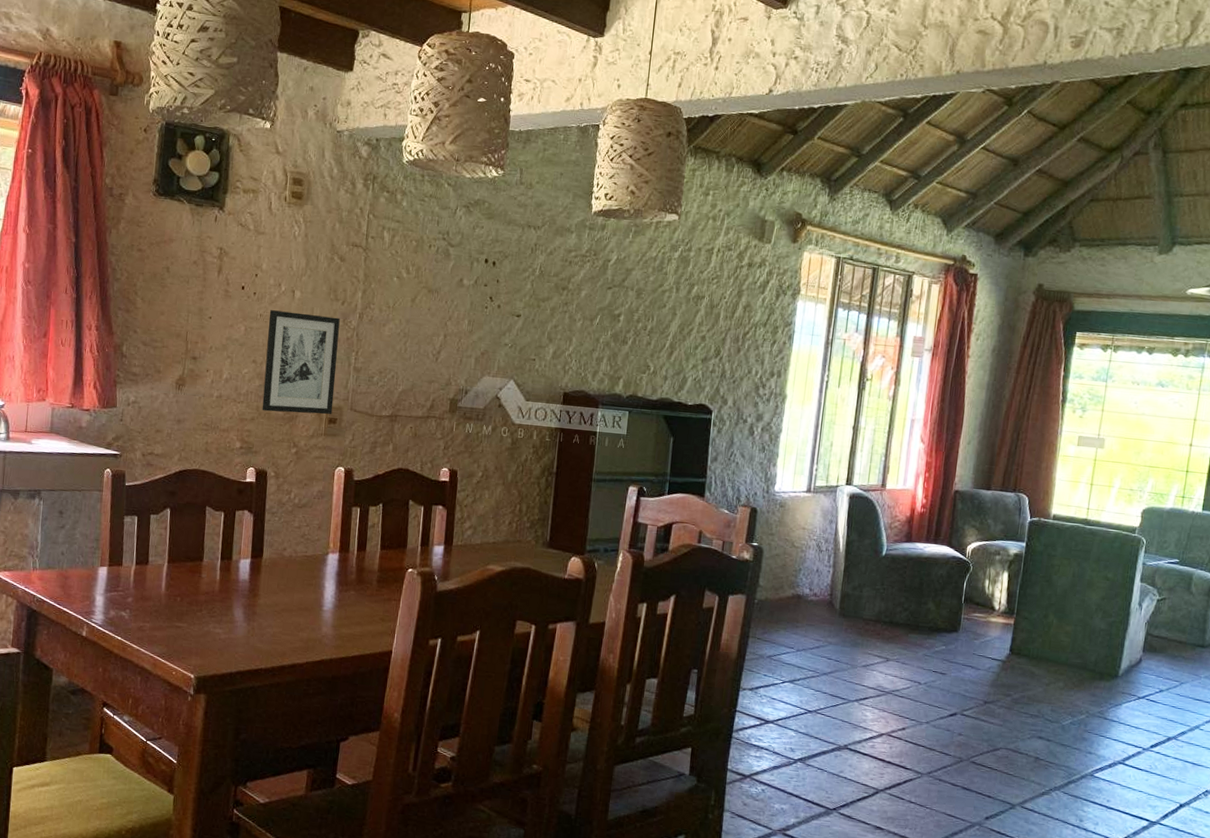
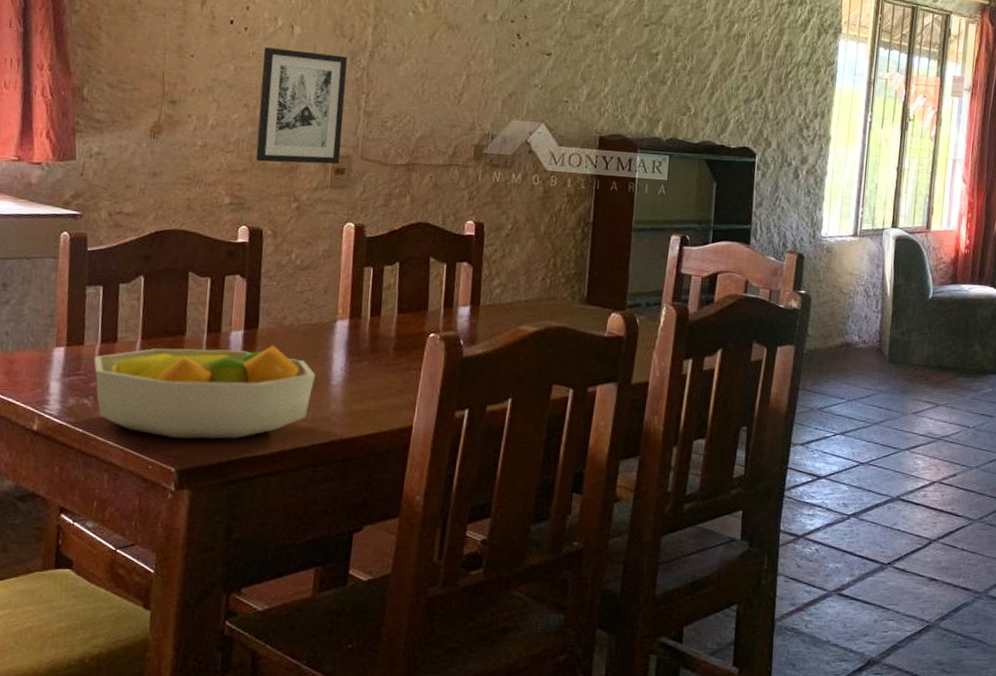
fruit bowl: none [130,571,311,653] -> present [94,345,316,440]

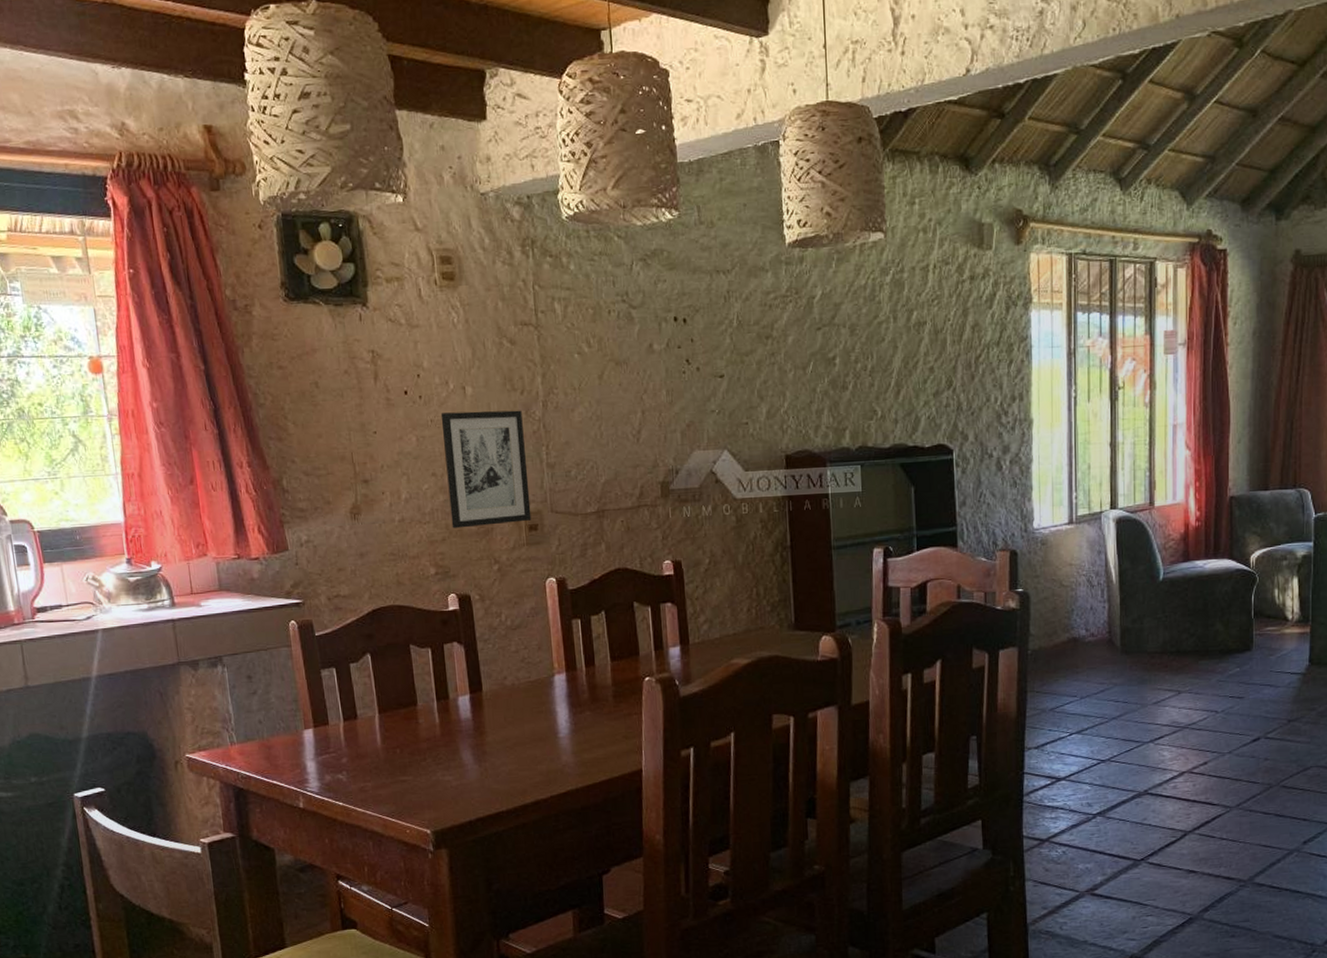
fruit bowl: present [94,345,316,440] -> none [340,705,544,803]

